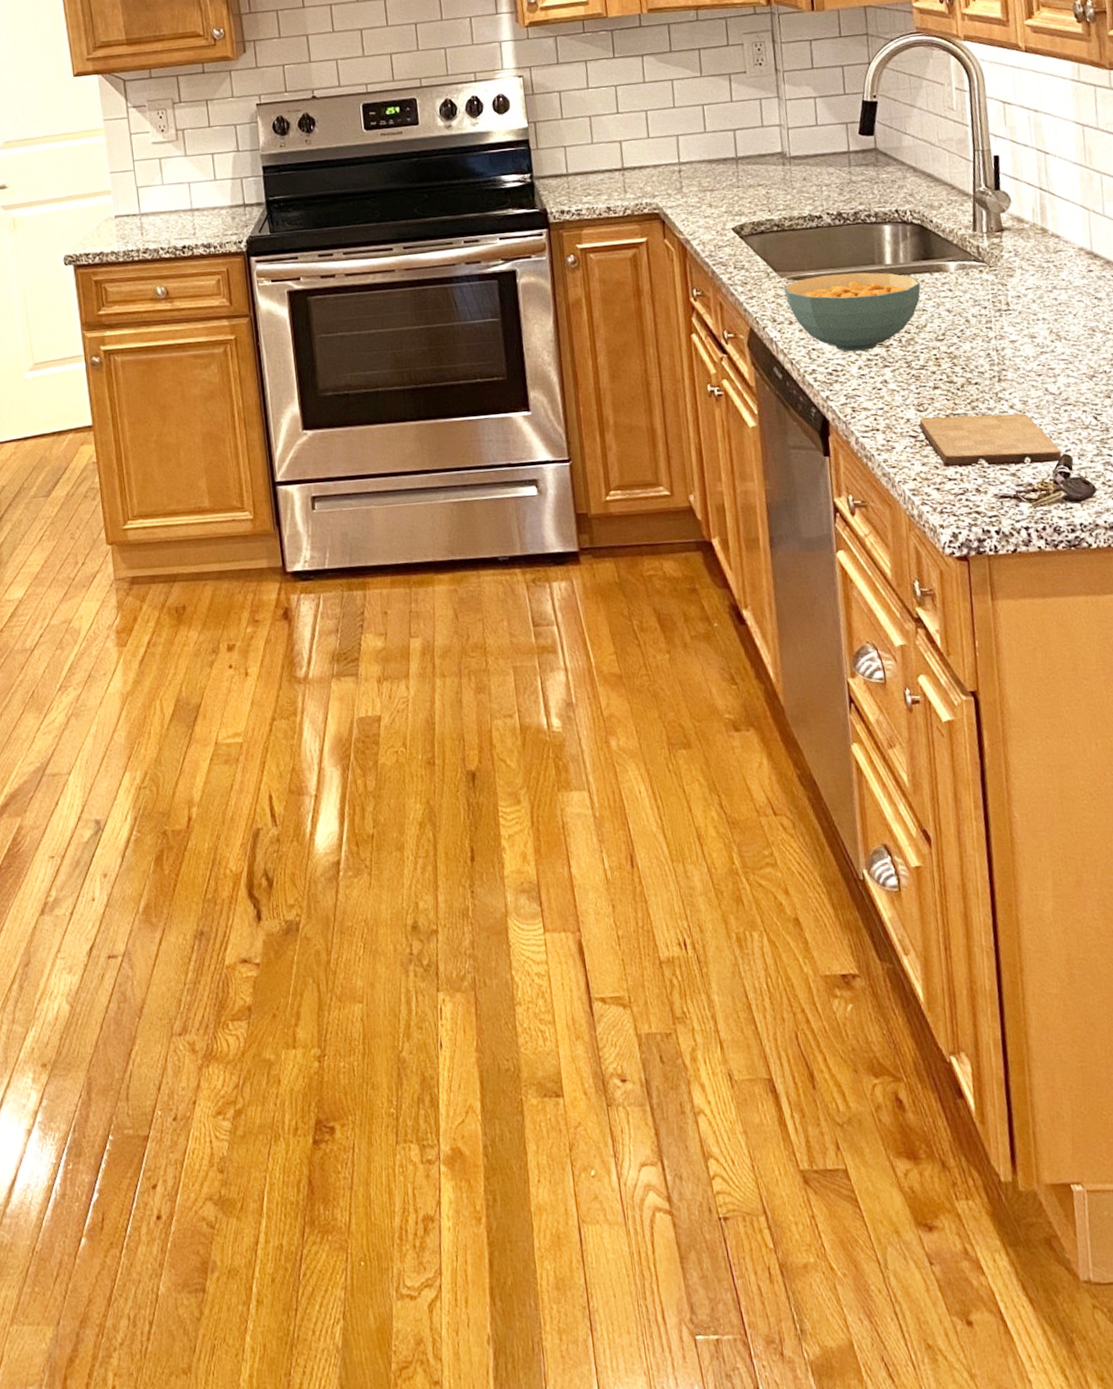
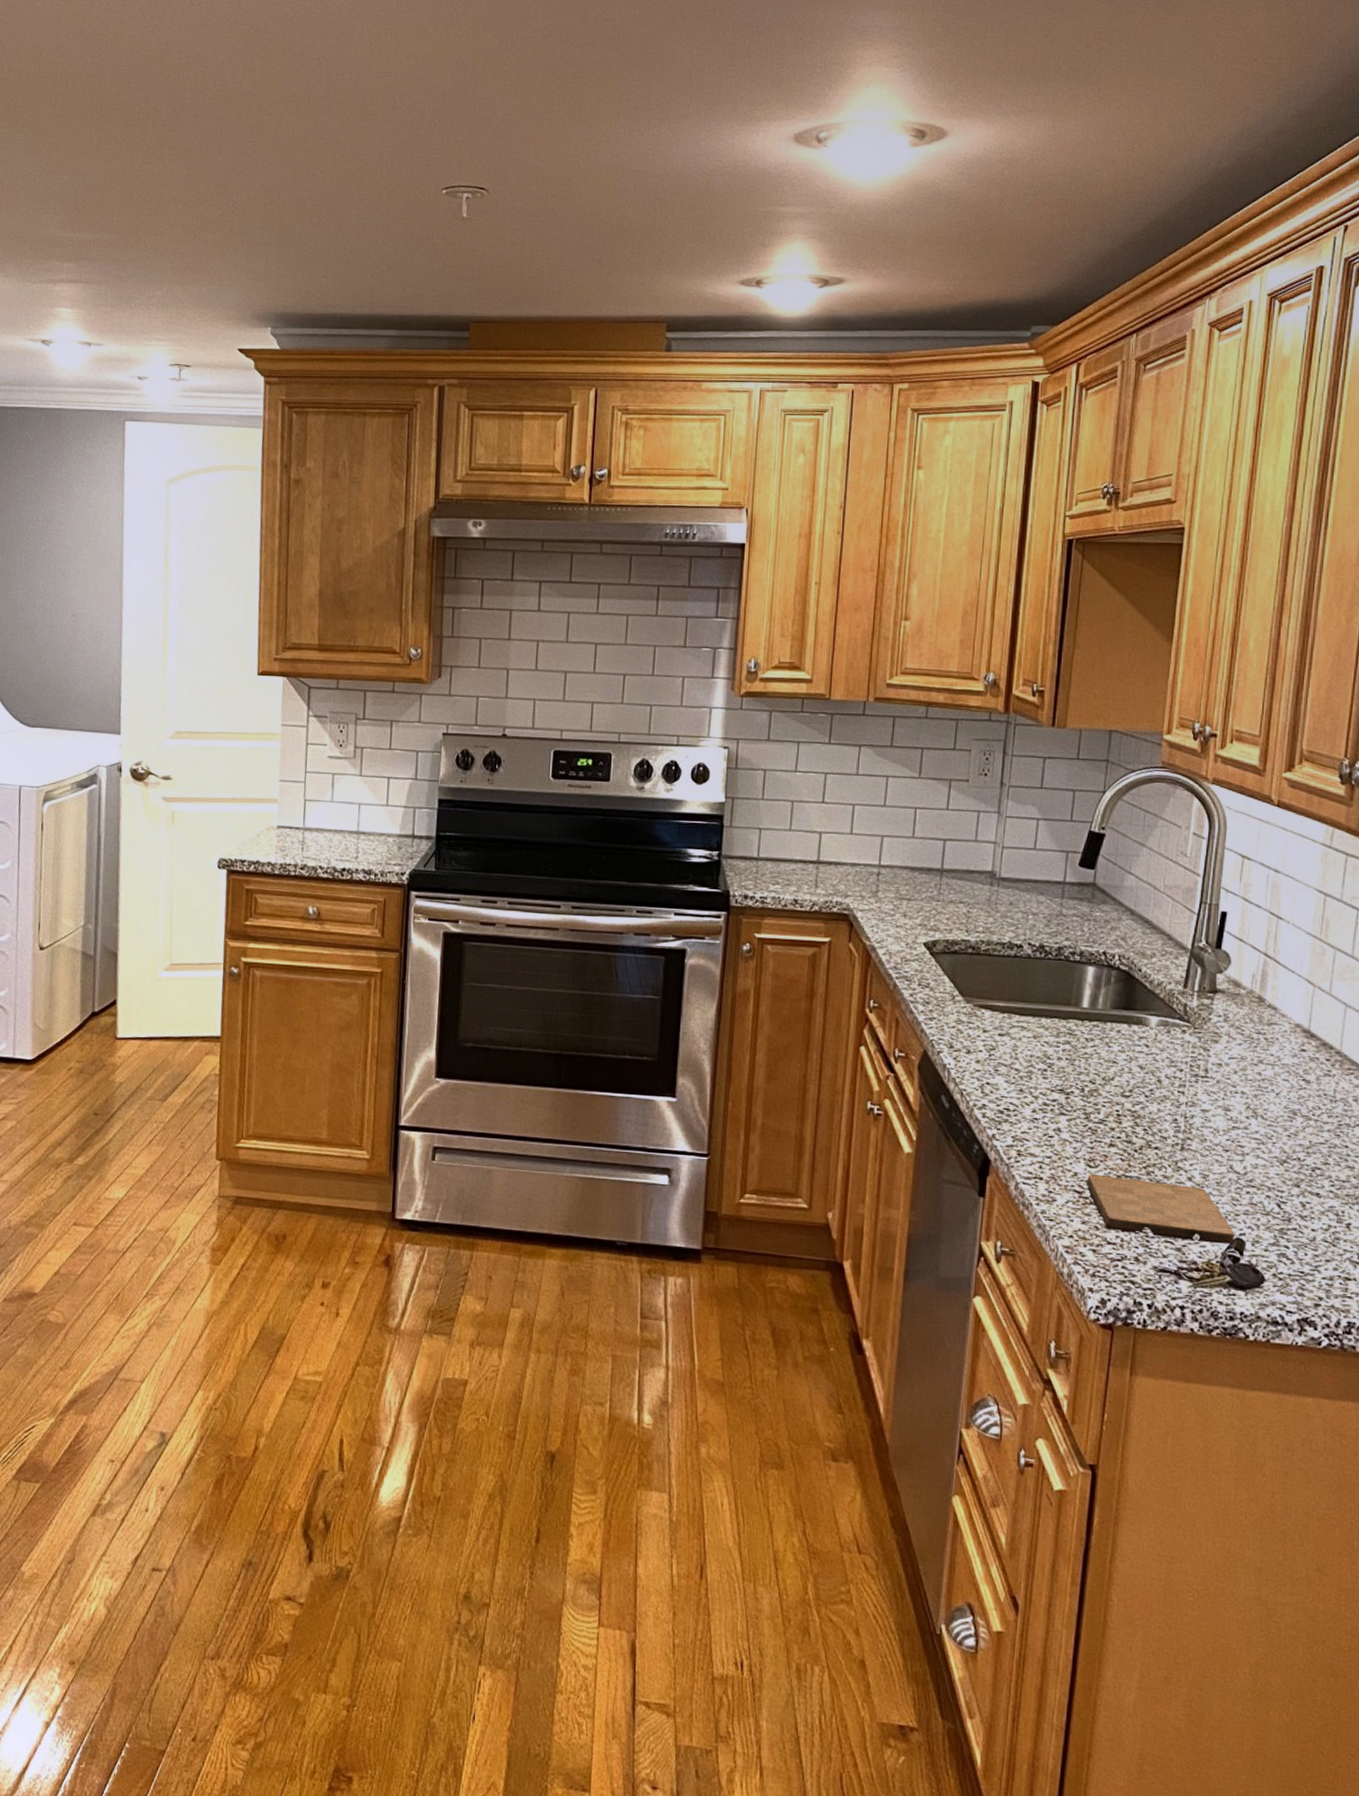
cereal bowl: present [783,272,921,352] -> none [967,1008,1116,1094]

